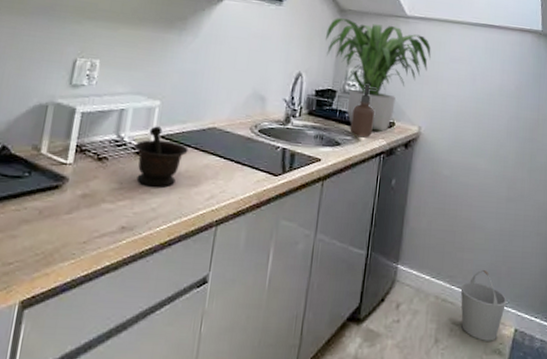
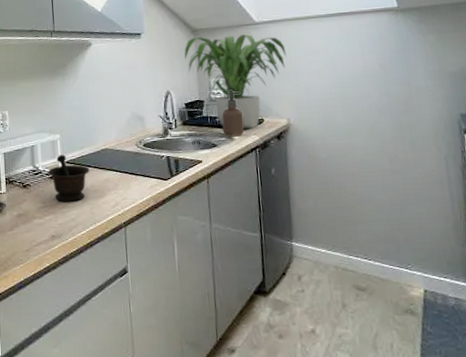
bucket: present [460,270,507,341] -> none [358,239,411,303]

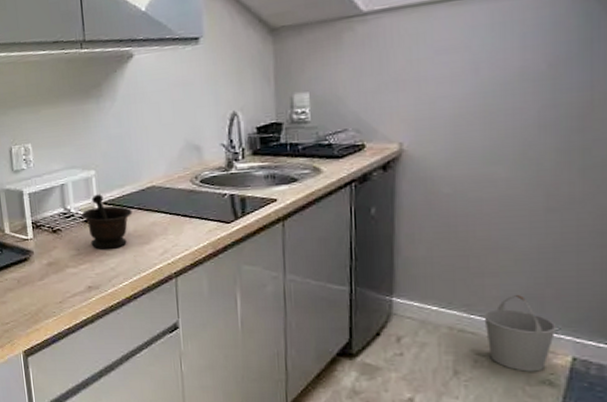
potted plant: present [184,34,287,129] -> none [258,30,405,158]
soap dispenser: present [221,90,244,137] -> none [306,108,337,169]
bucket: none [358,239,411,303] -> present [484,295,557,372]

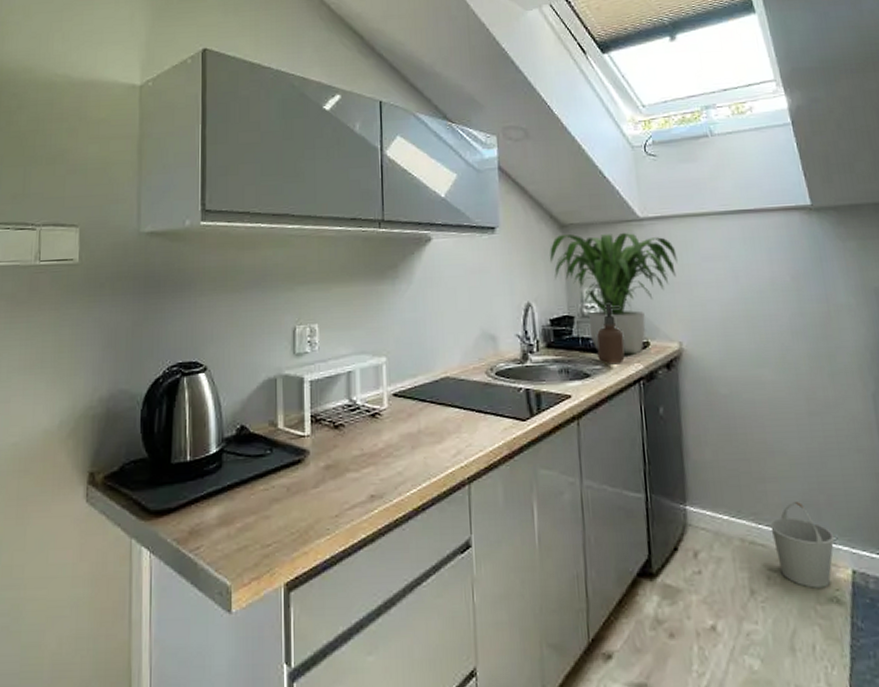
mortar and pestle: present [81,194,133,249] -> none [368,384,424,449]
potted plant: none [258,30,405,158] -> present [550,233,678,355]
soap dispenser: none [306,108,337,169] -> present [596,304,625,365]

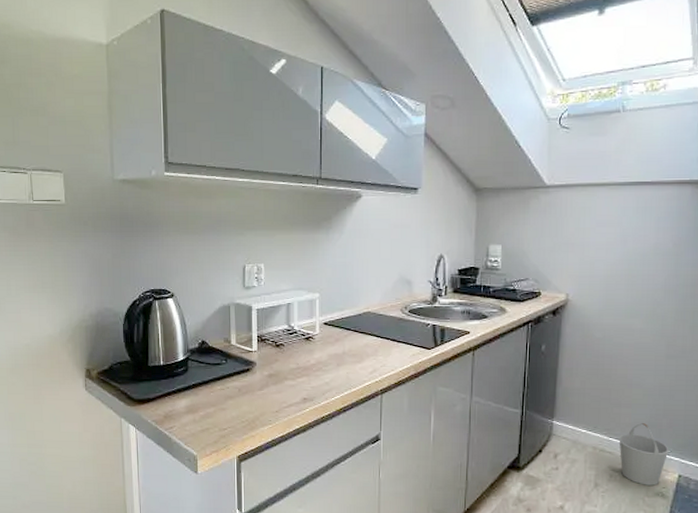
potted plant: present [550,233,678,355] -> none [464,198,575,302]
soap dispenser: present [596,304,625,365] -> none [495,259,520,309]

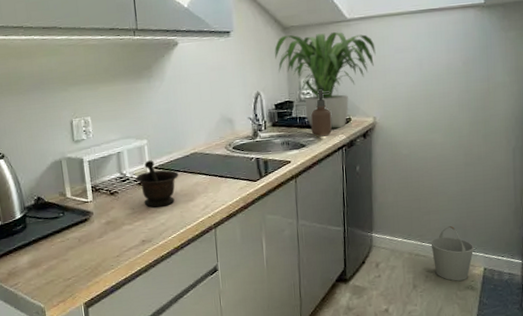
mortar and pestle: none [303,315,349,365] -> present [135,160,179,208]
potted plant: none [464,198,575,302] -> present [274,32,376,129]
soap dispenser: none [495,259,520,309] -> present [310,90,332,137]

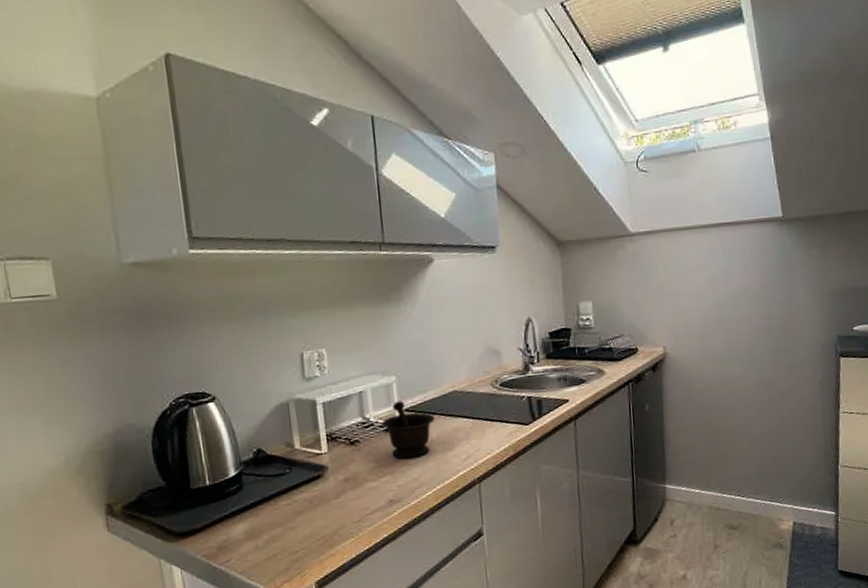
potted plant: present [274,32,376,129] -> none [548,248,664,361]
soap dispenser: present [310,90,332,137] -> none [591,316,616,370]
bucket: present [430,226,474,281] -> none [732,473,782,539]

